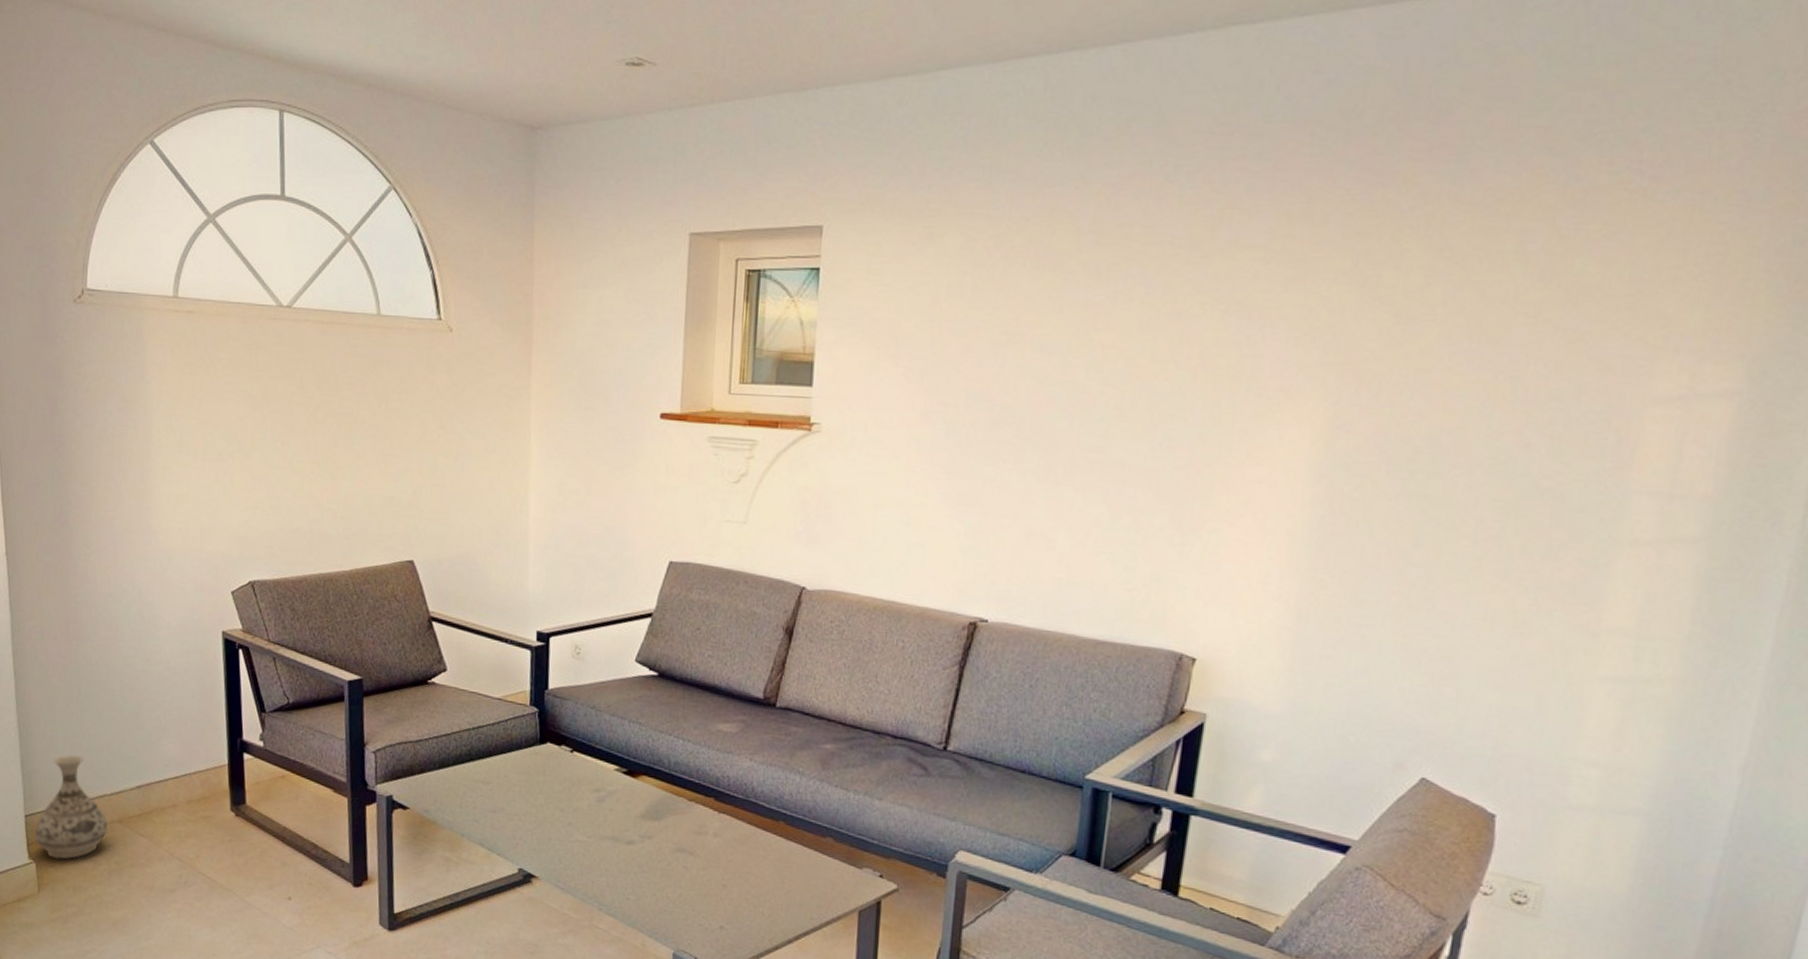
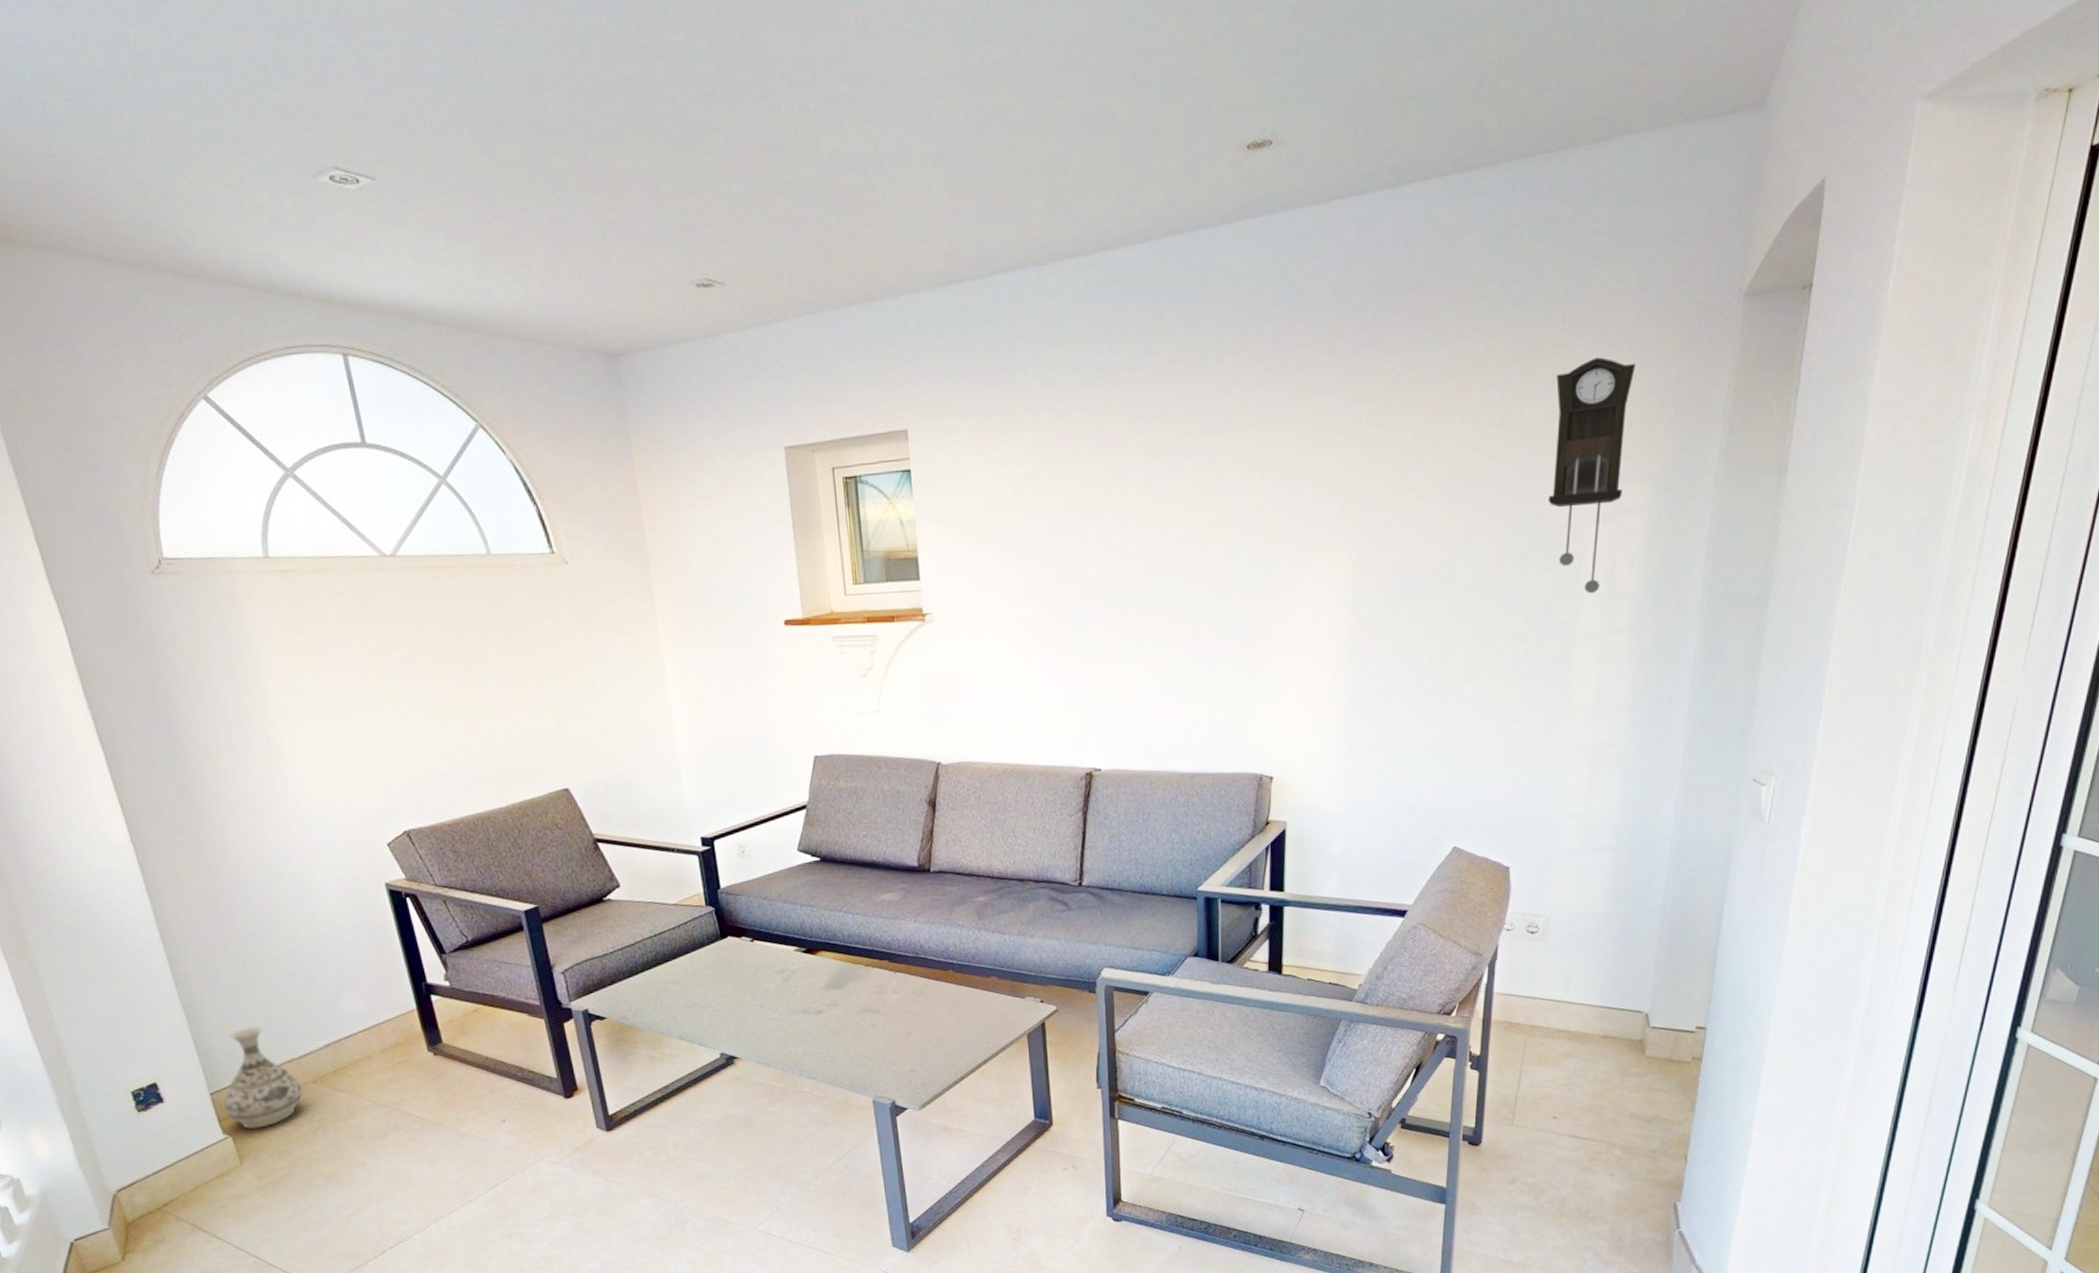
pendulum clock: none [1597,207,1735,491] -> present [1549,357,1636,594]

